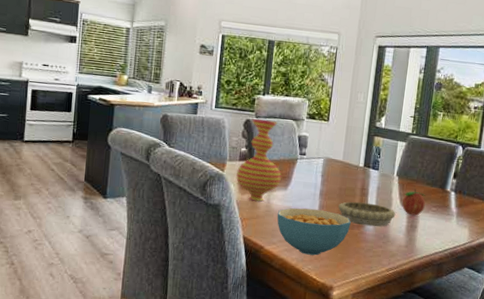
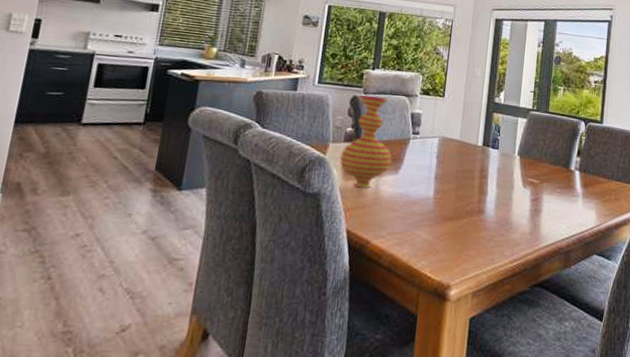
cereal bowl: present [277,208,351,256] -> none [386,194,469,249]
decorative bowl: present [338,201,396,227] -> none [455,184,518,213]
fruit: present [402,189,426,216] -> none [524,168,550,198]

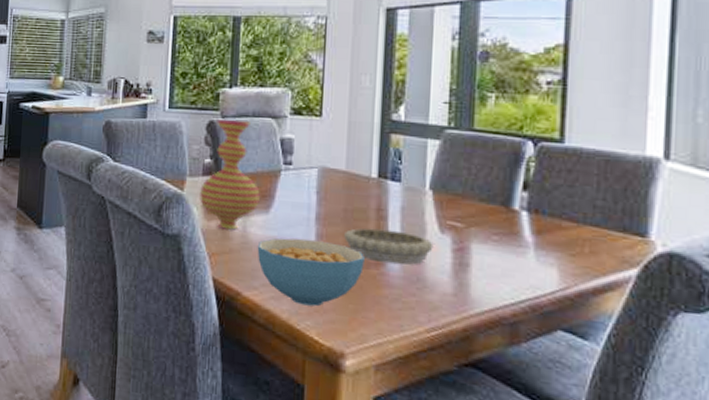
cereal bowl: none [386,194,469,249] -> present [257,238,364,307]
decorative bowl: none [455,184,518,213] -> present [344,228,434,266]

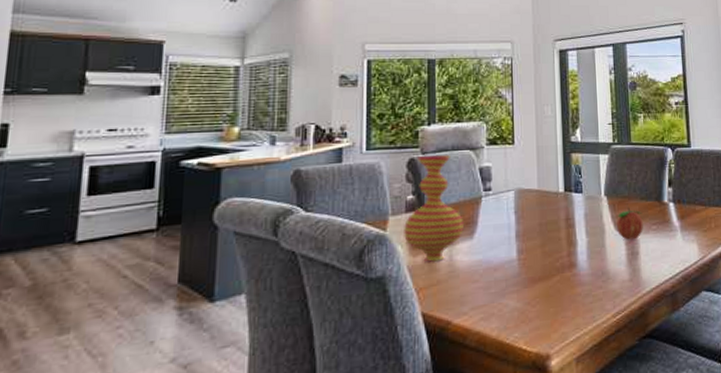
cereal bowl: present [257,238,364,307] -> none [464,255,560,319]
decorative bowl: present [344,228,434,266] -> none [541,234,612,266]
fruit: none [441,207,480,248] -> present [616,207,643,240]

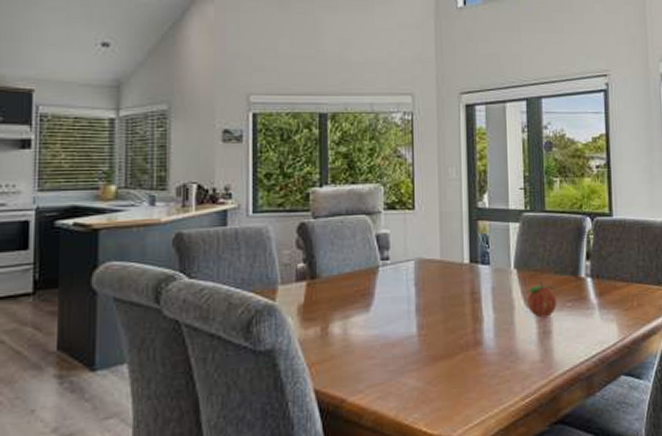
vase: present [404,155,465,262] -> none [294,220,360,336]

